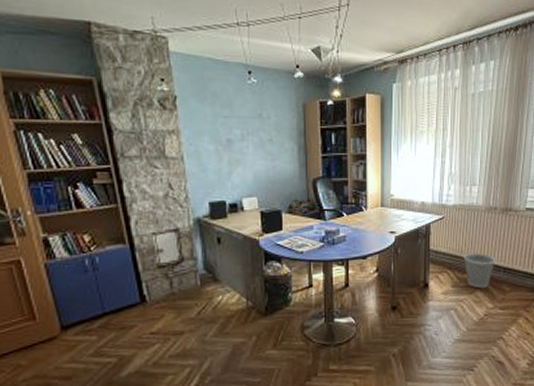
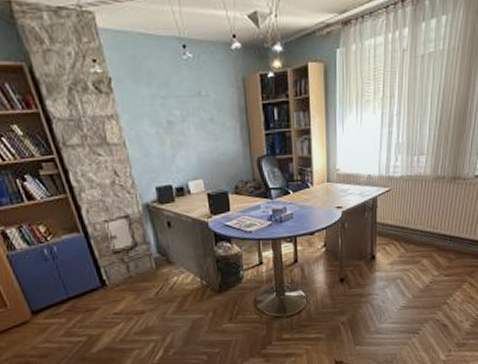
wastebasket: present [463,253,496,289] -> none [410,223,443,258]

